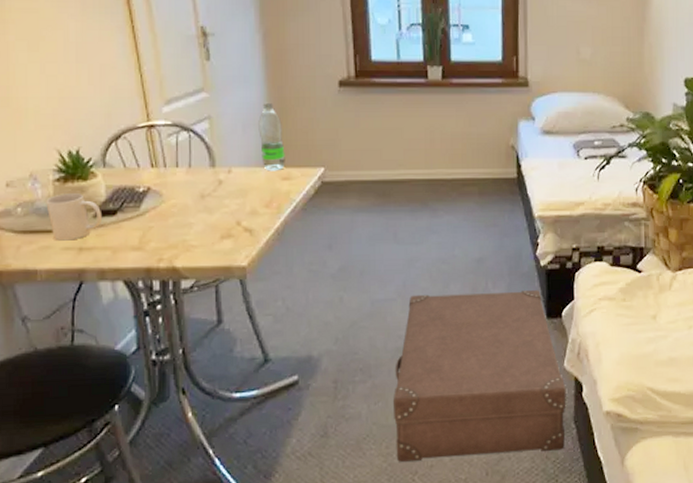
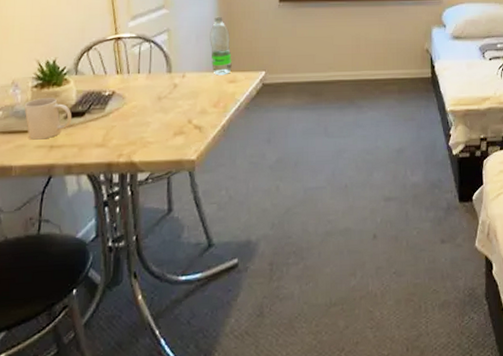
suitcase: present [394,290,566,462] -> none [323,177,479,339]

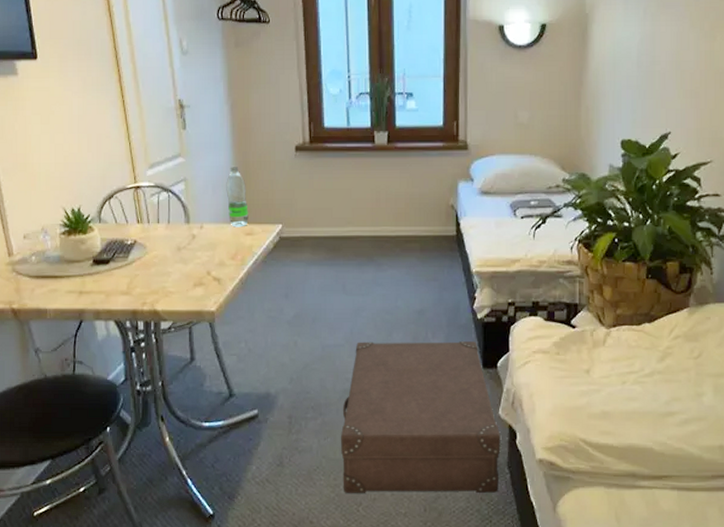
mug: present [24,98,72,140] -> none [54,245,98,285]
suitcase: none [323,177,479,339] -> present [341,341,501,493]

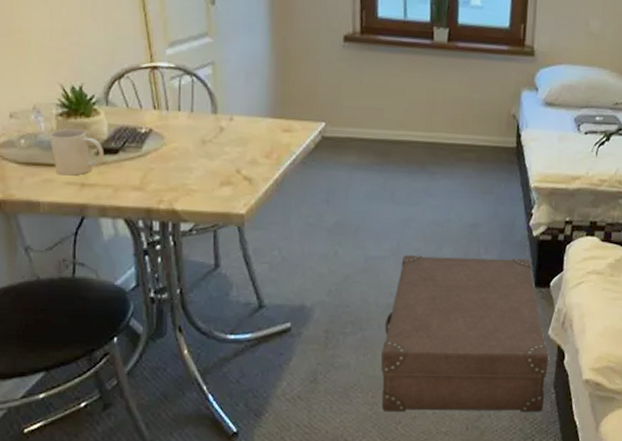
mug: none [54,245,98,285] -> present [49,128,105,176]
bottle: present [226,167,249,227] -> none [261,53,287,123]

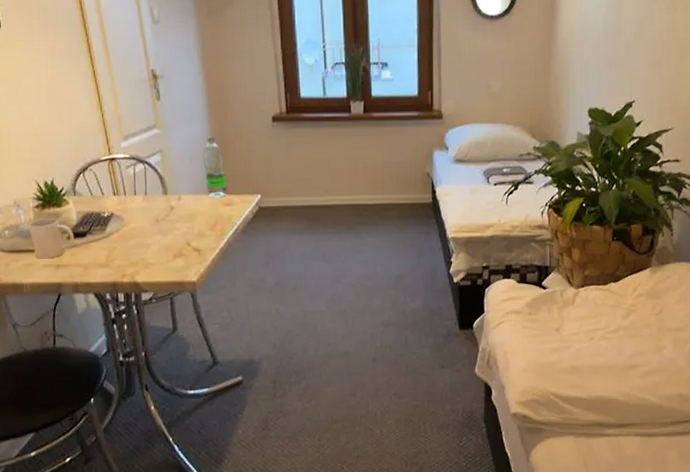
bottle: none [261,53,287,123] -> present [203,138,227,198]
suitcase: present [381,254,549,412] -> none [324,304,477,452]

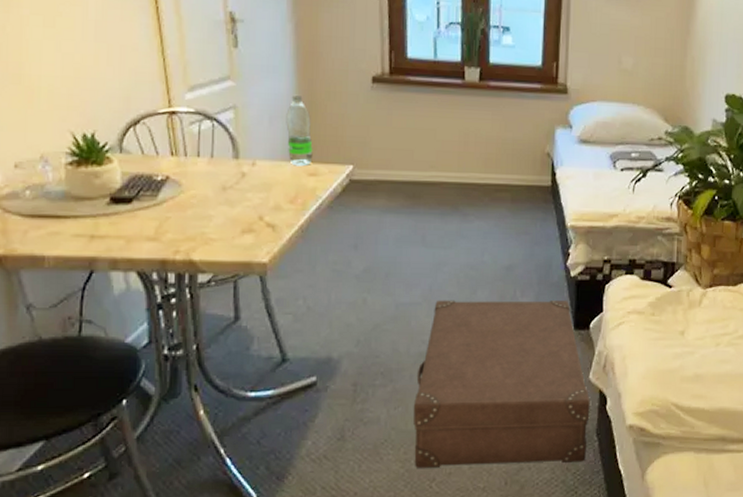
mug: present [28,218,75,259] -> none [57,178,117,227]
suitcase: none [324,304,477,452] -> present [414,300,590,468]

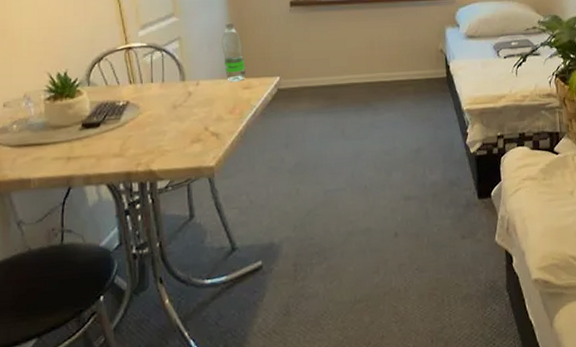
suitcase: present [414,300,590,468] -> none [347,174,500,335]

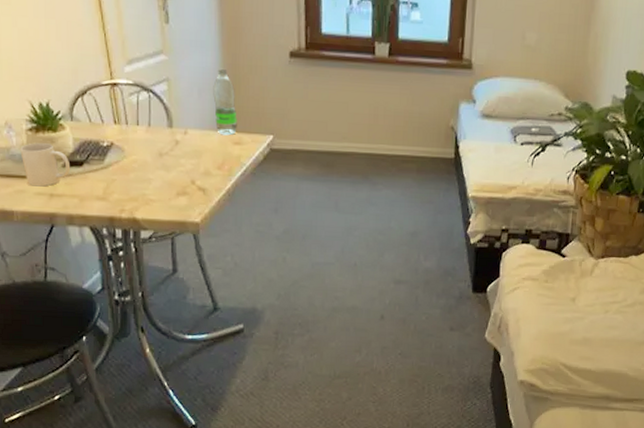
mug: none [38,109,88,152] -> present [20,143,71,187]

